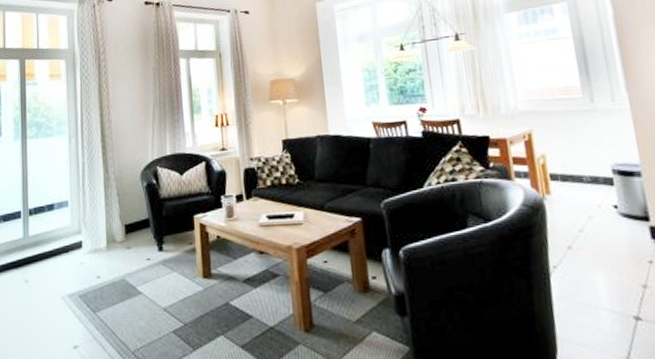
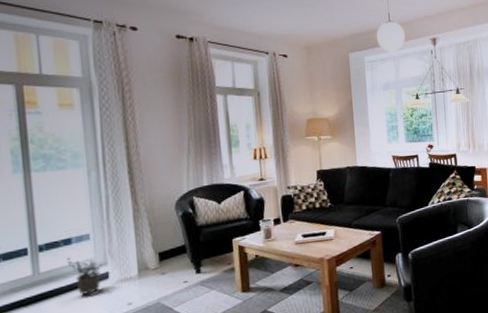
potted plant: none [50,223,78,263] -> present [67,257,103,296]

